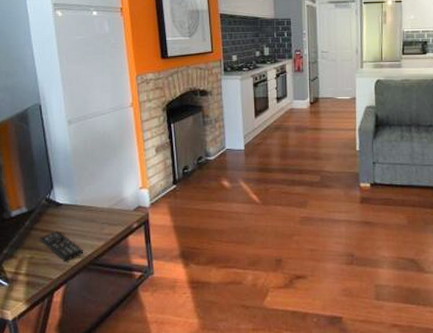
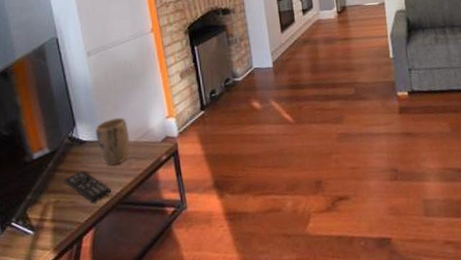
plant pot: none [71,184,103,230] -> present [94,117,130,167]

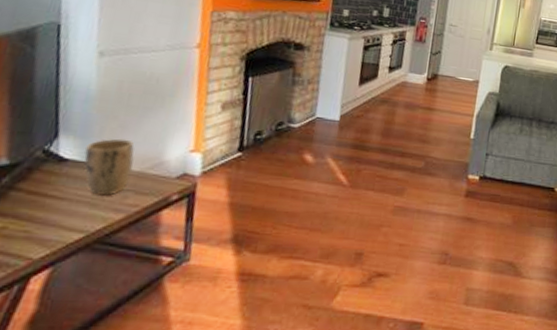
remote control: present [64,170,112,203] -> none [21,194,91,237]

